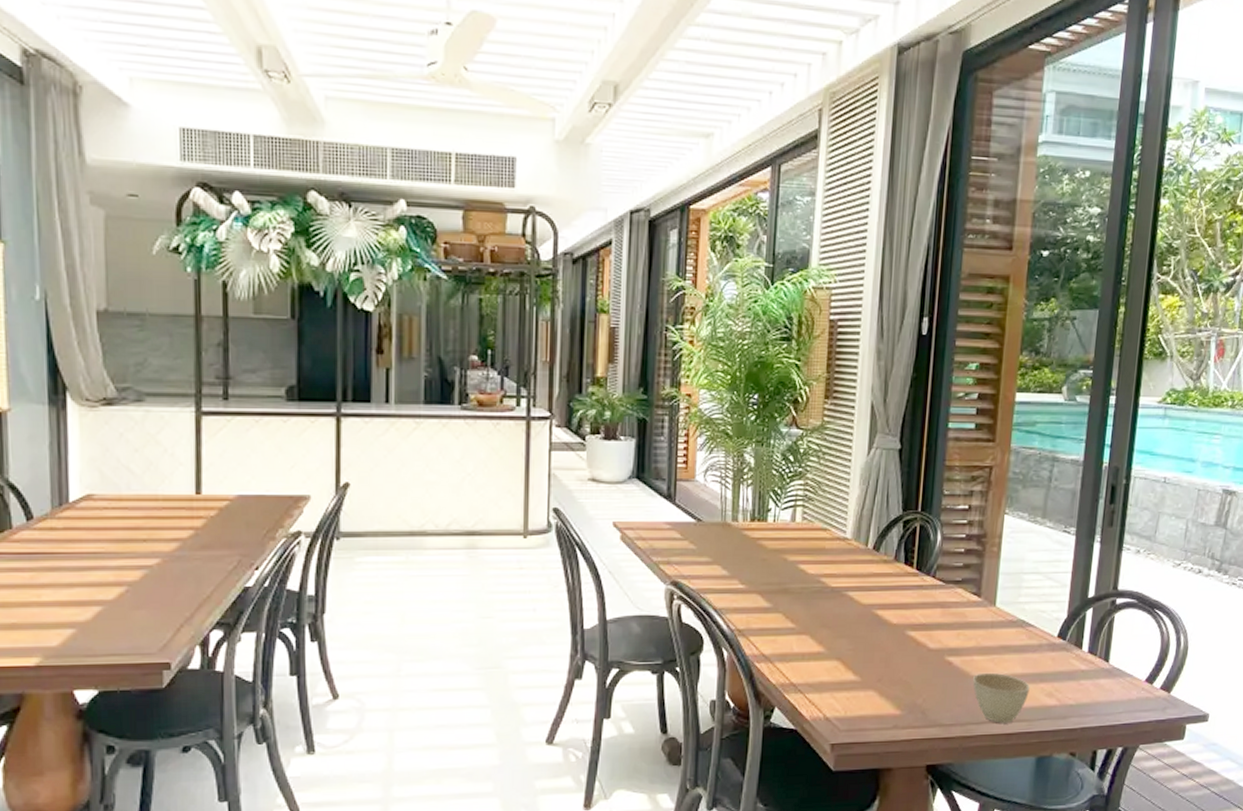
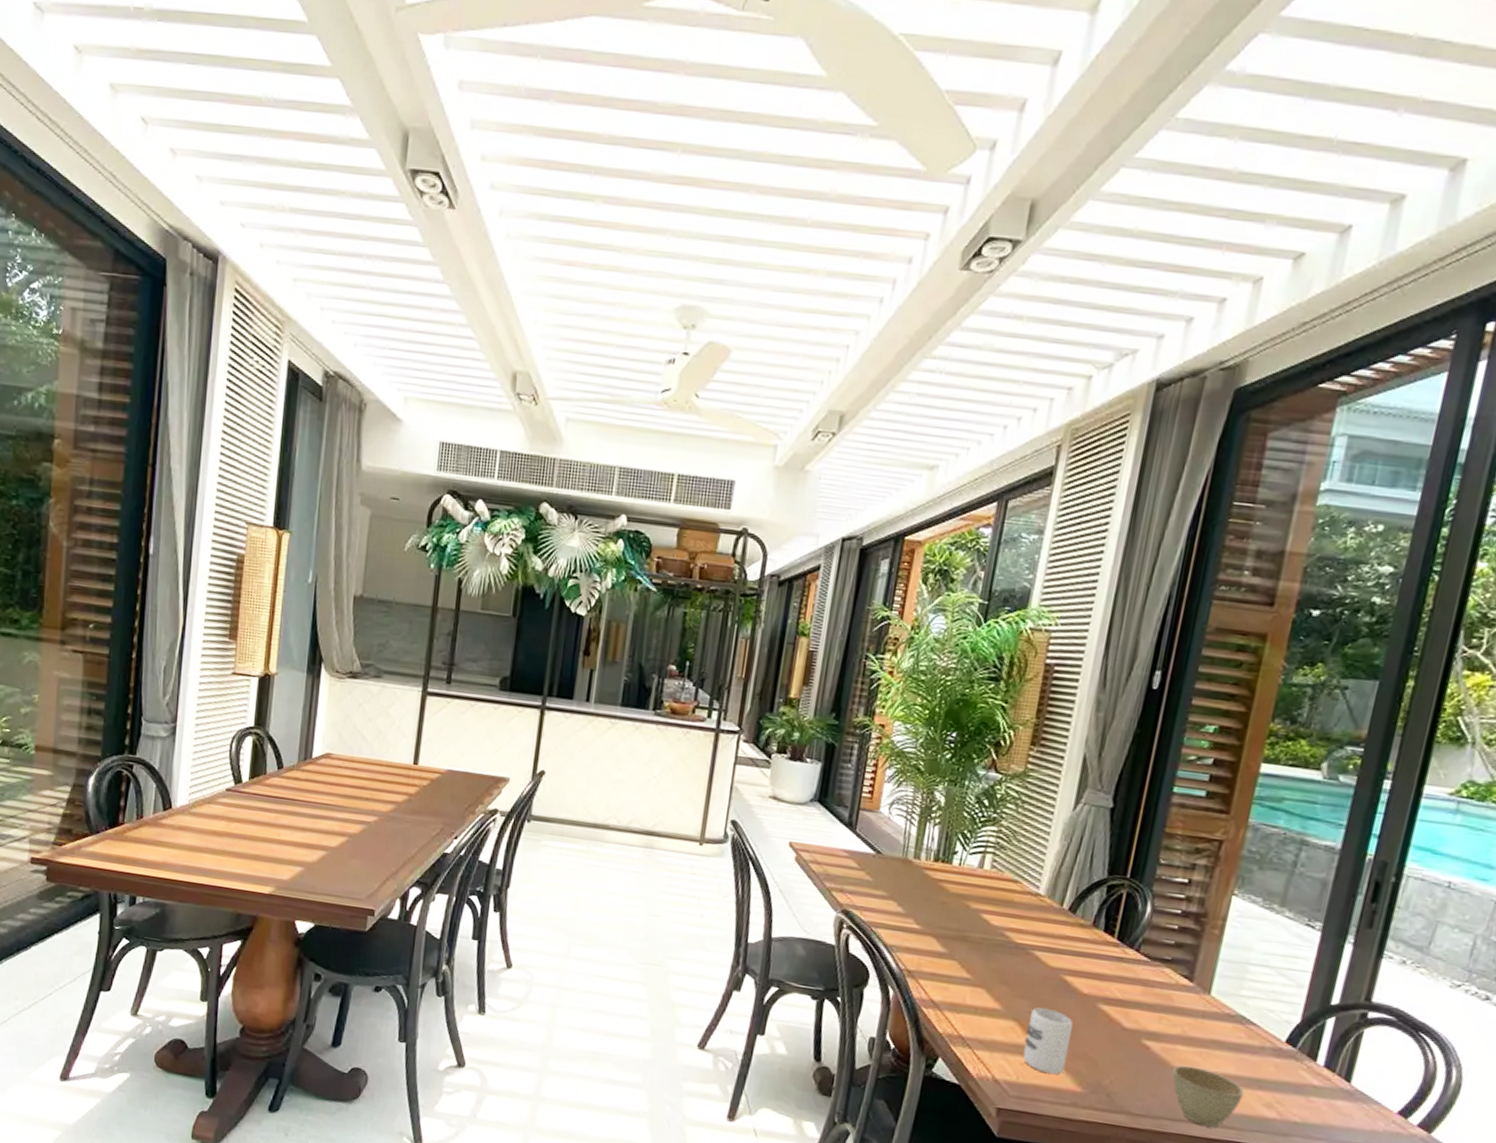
cup: none [848,643,888,704] -> present [1023,1007,1074,1075]

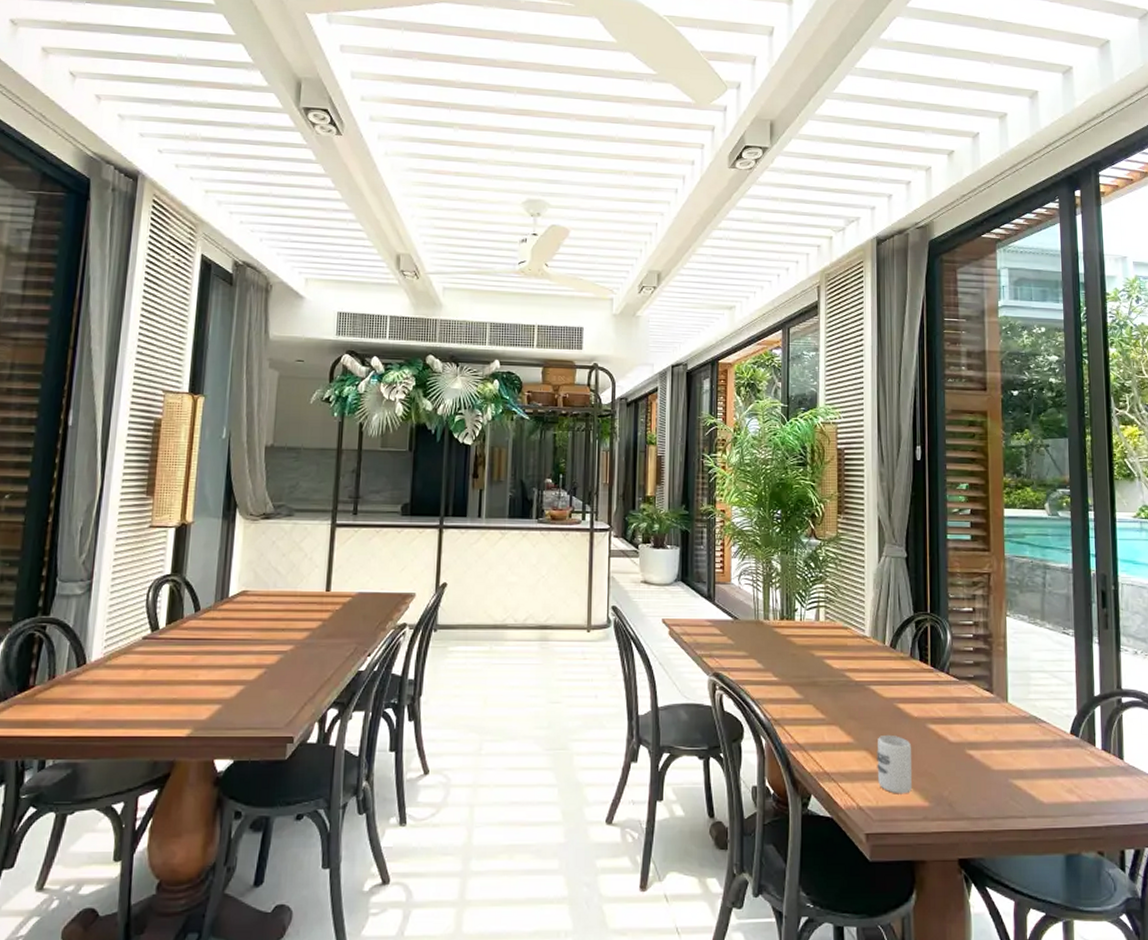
cup: present [1172,1065,1245,1127] -> none [995,767,1050,818]

